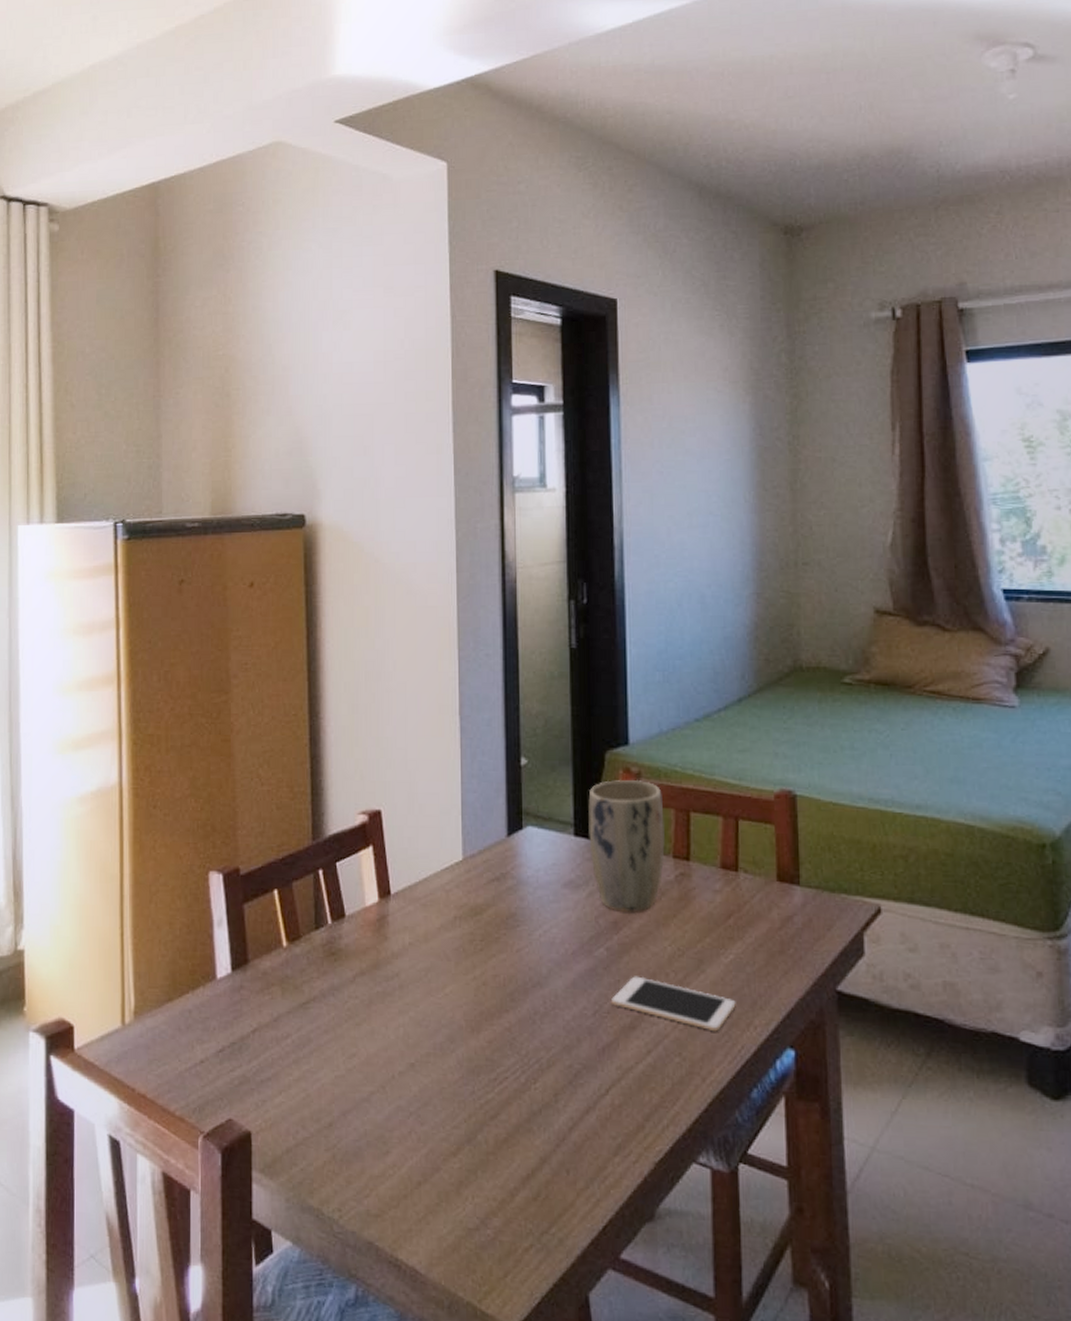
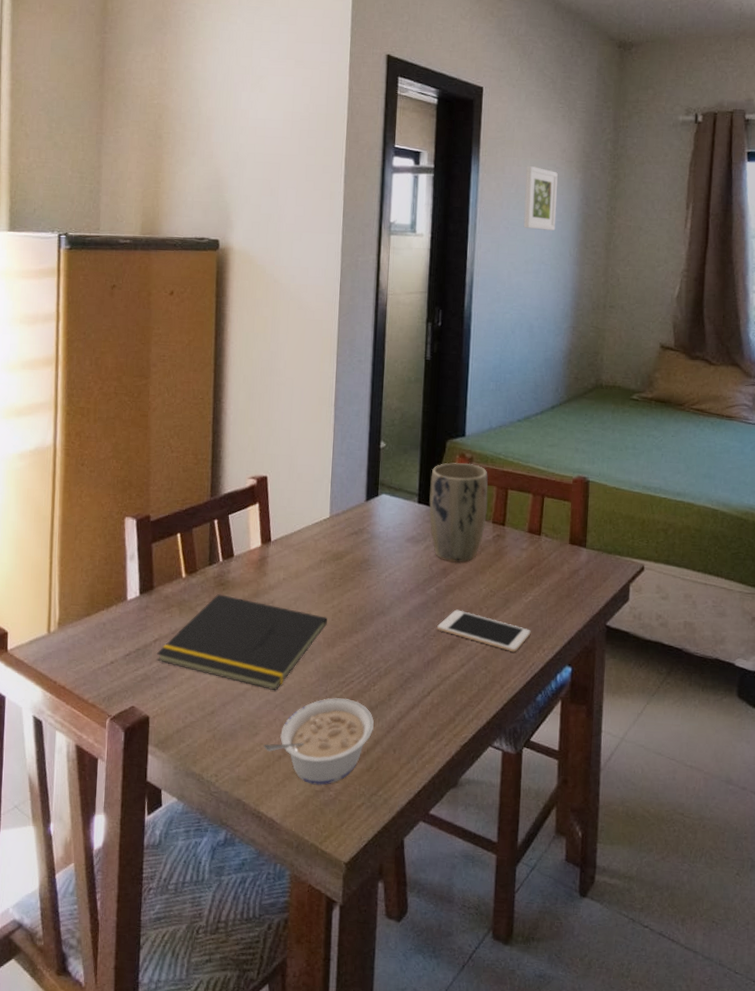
notepad: none [256,965,469,1094] -> present [156,593,327,691]
legume: none [398,1101,538,1221] -> present [264,698,374,785]
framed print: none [680,391,724,472] -> present [523,165,558,231]

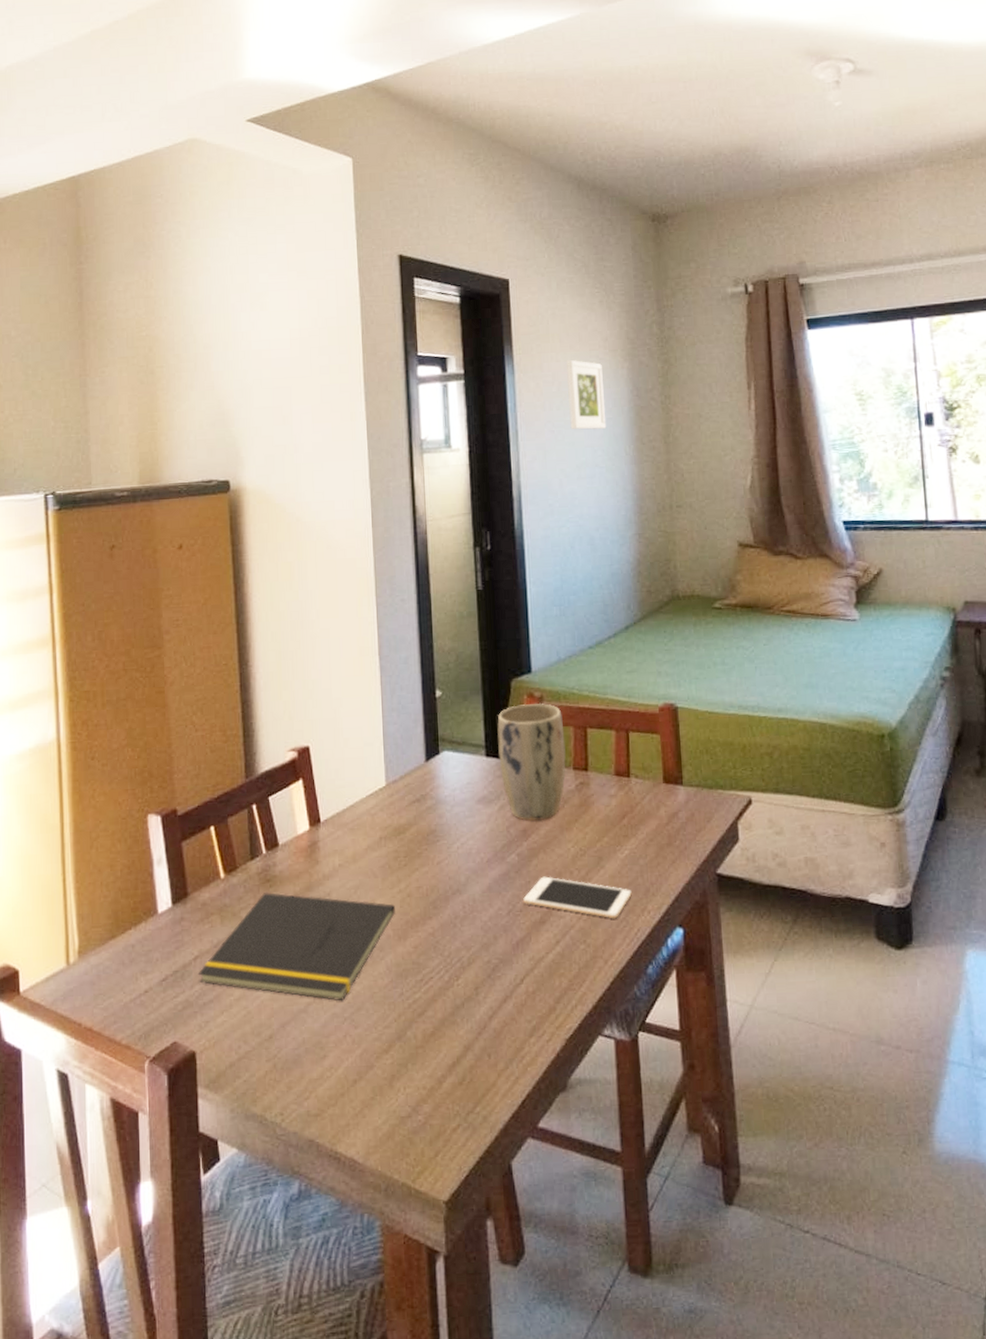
legume: present [264,698,374,785] -> none [335,1000,462,1110]

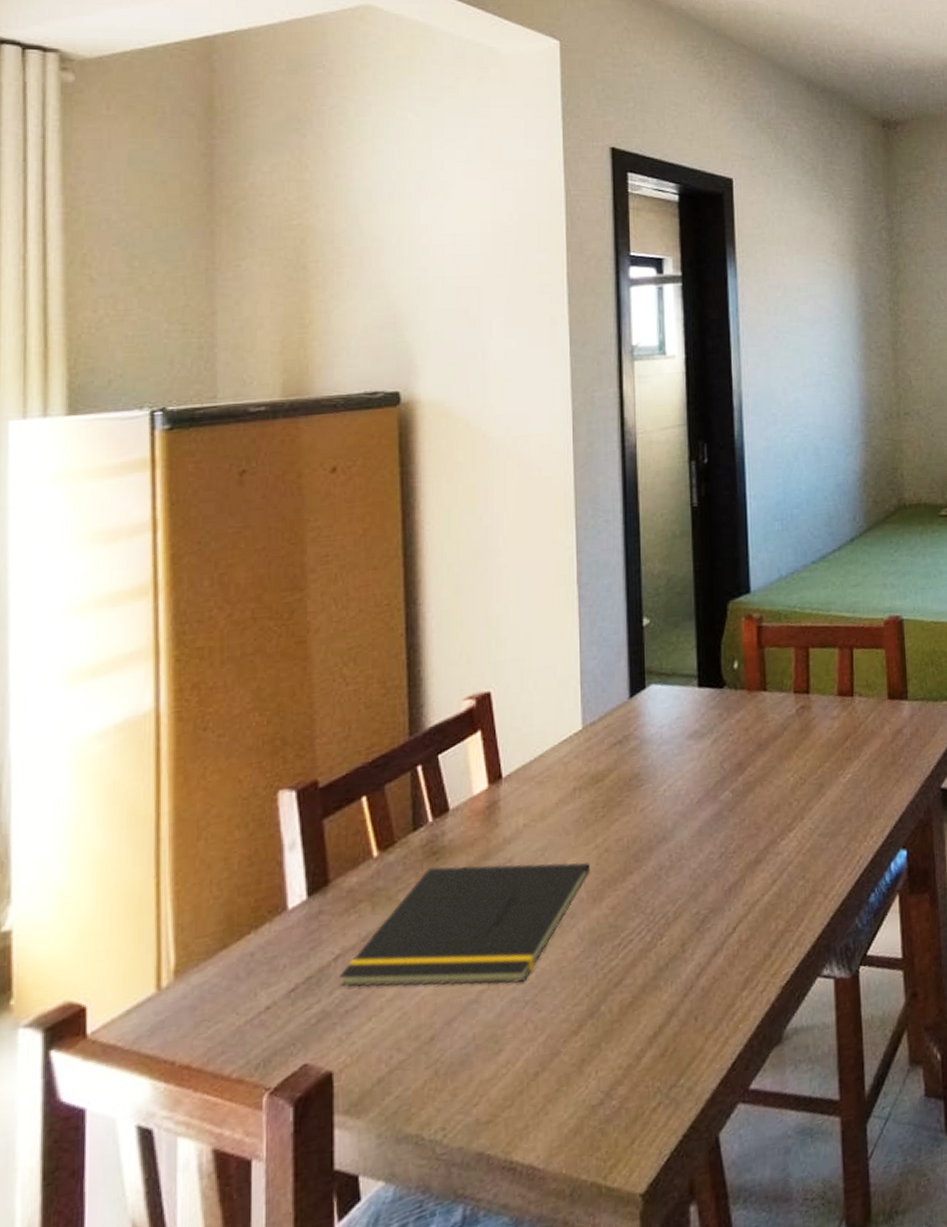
plant pot: present [497,702,566,821] -> none [712,624,786,753]
cell phone: present [523,876,632,919] -> none [737,810,854,849]
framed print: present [567,359,607,430] -> none [793,263,834,336]

